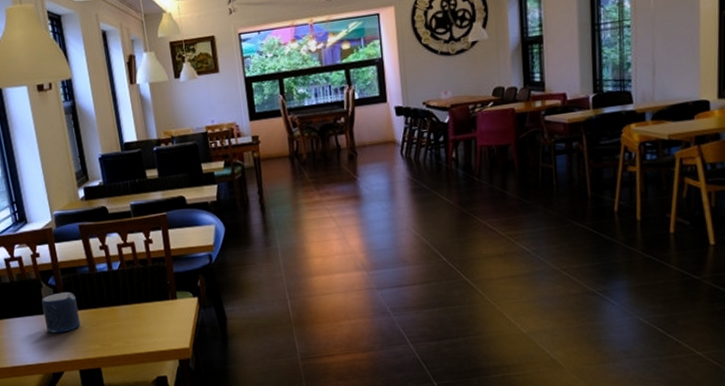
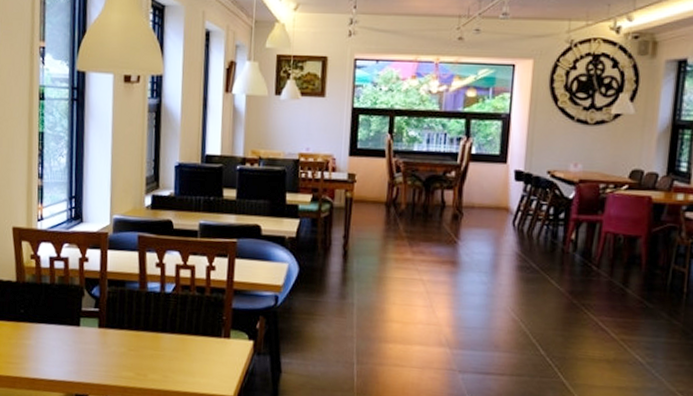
candle: present [41,291,81,333] -> none [79,305,119,352]

